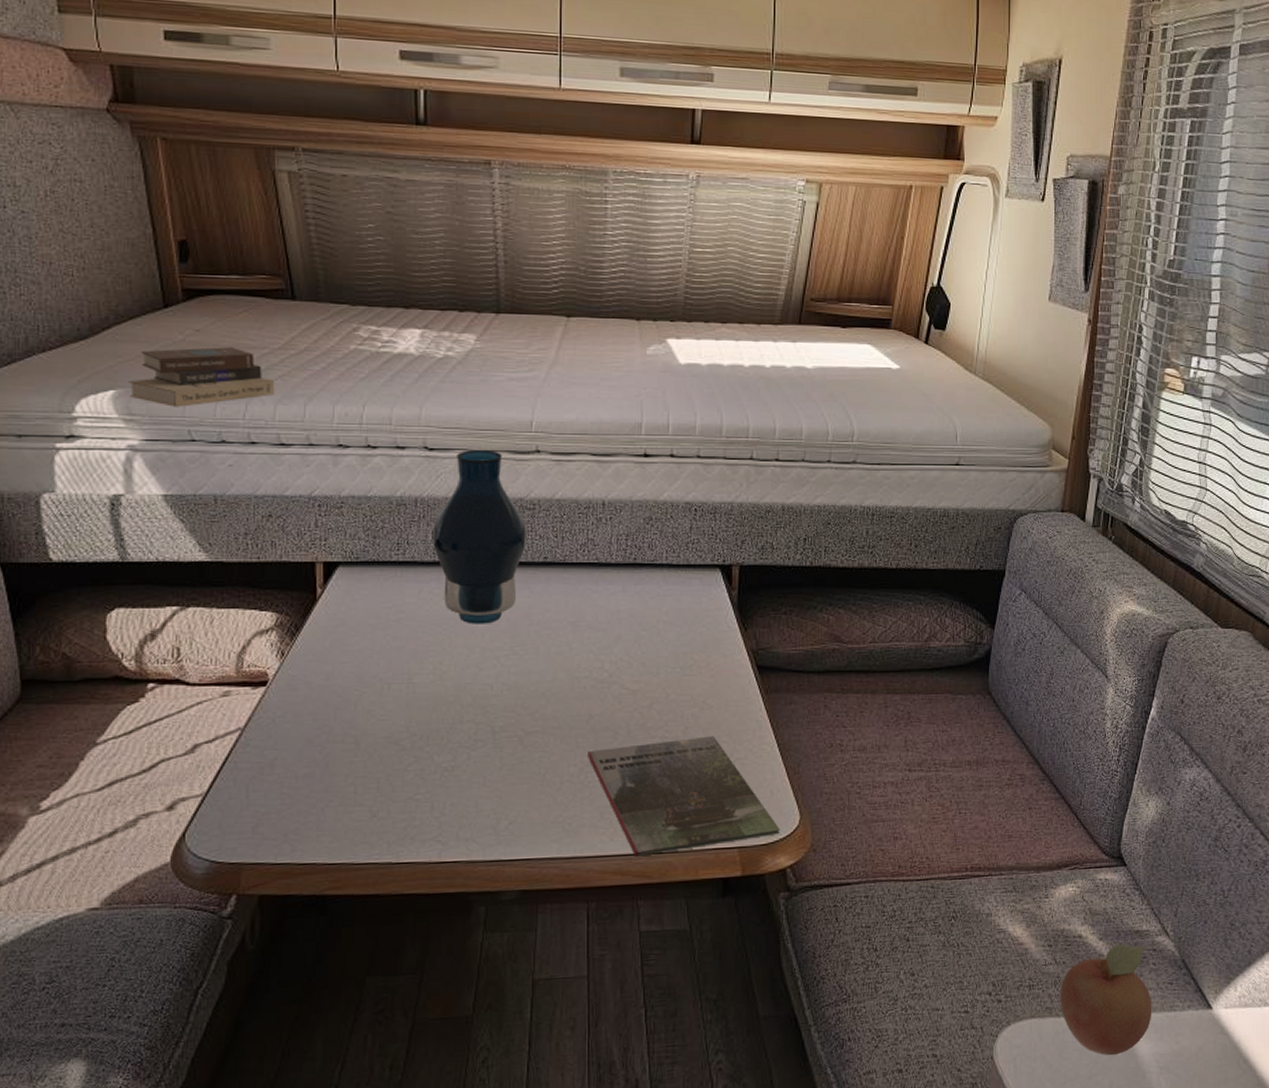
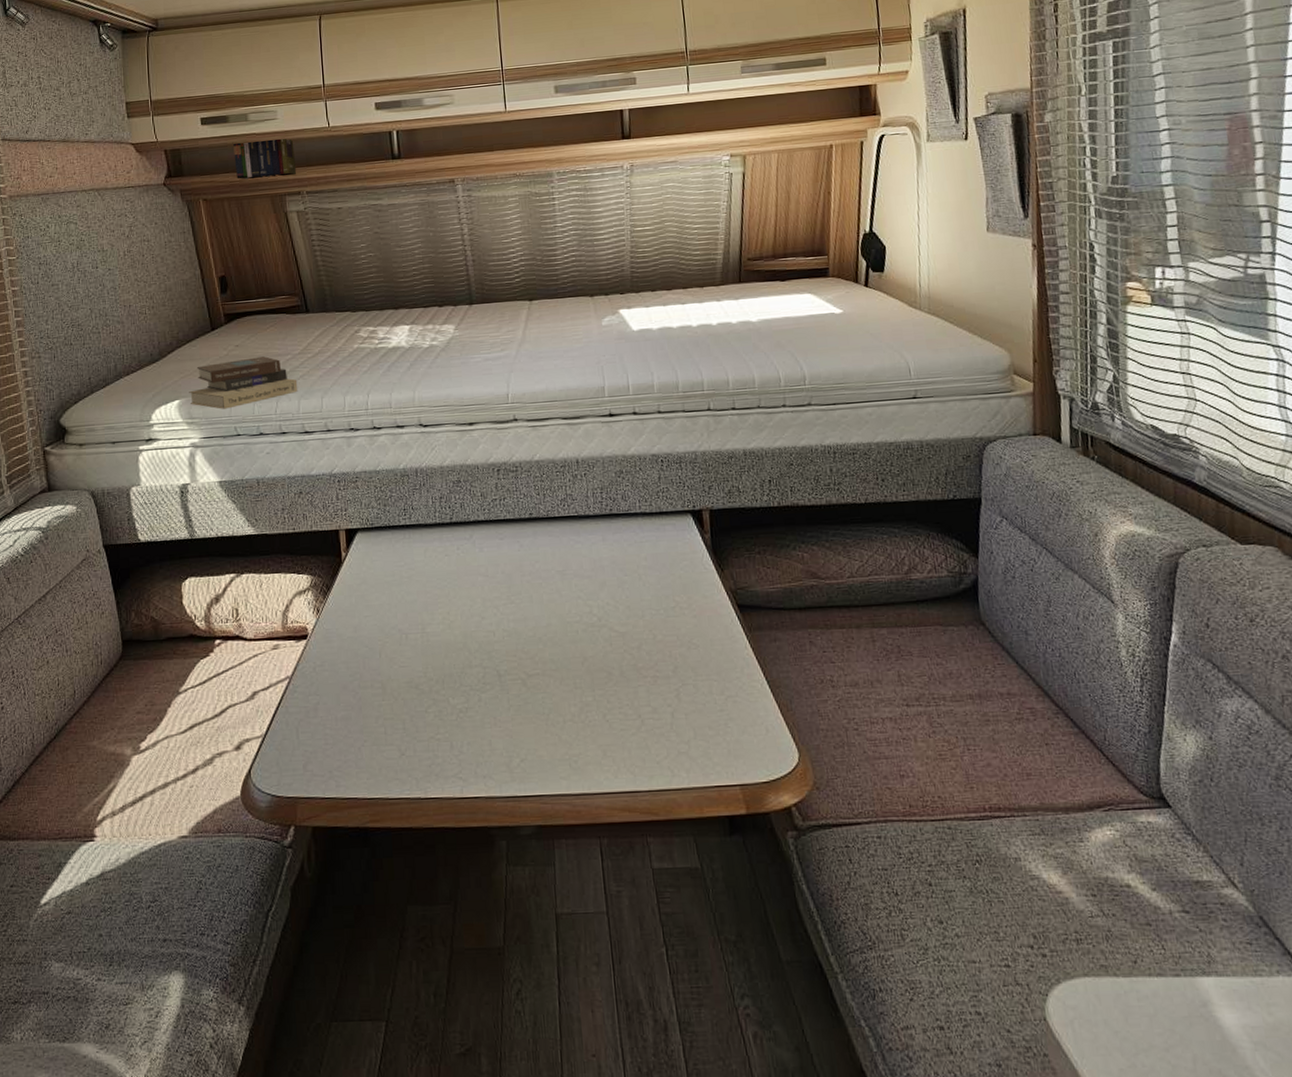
books: none [206,69,292,126] -> present [232,139,297,180]
vase: present [433,450,526,624] -> none [432,422,513,578]
magazine: present [588,736,781,857] -> none [585,674,781,794]
fruit: present [1060,943,1152,1056] -> none [1113,895,1233,1025]

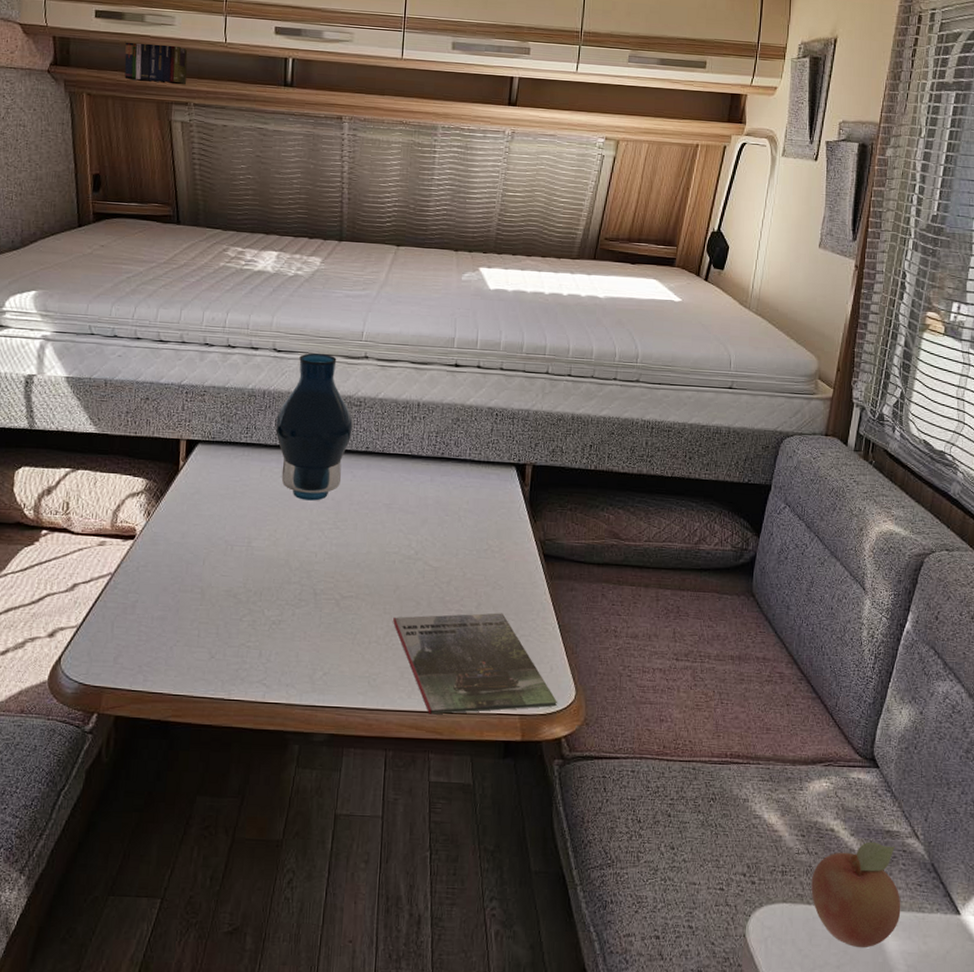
books: present [189,356,298,409] -> none [47,260,159,307]
vase: none [432,422,513,578] -> present [275,353,353,501]
magazine: none [585,674,781,794] -> present [393,613,558,715]
fruit: none [1113,895,1233,1025] -> present [811,841,901,948]

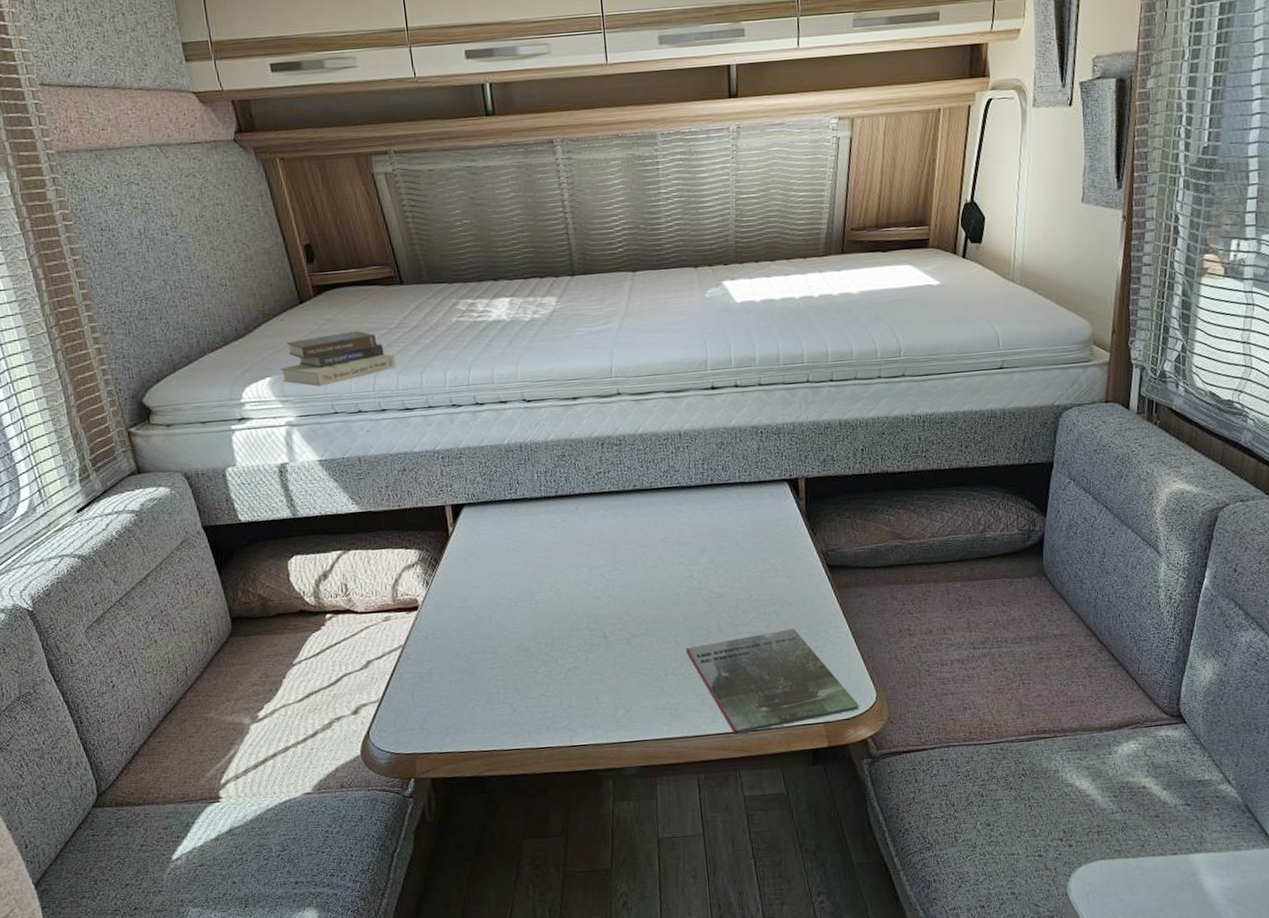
books: none [47,260,159,307] -> present [280,331,396,387]
books: present [124,40,188,85] -> none [308,90,383,137]
vase: present [275,353,353,501] -> none [537,397,617,548]
fruit: present [811,841,901,948] -> none [1127,792,1218,891]

